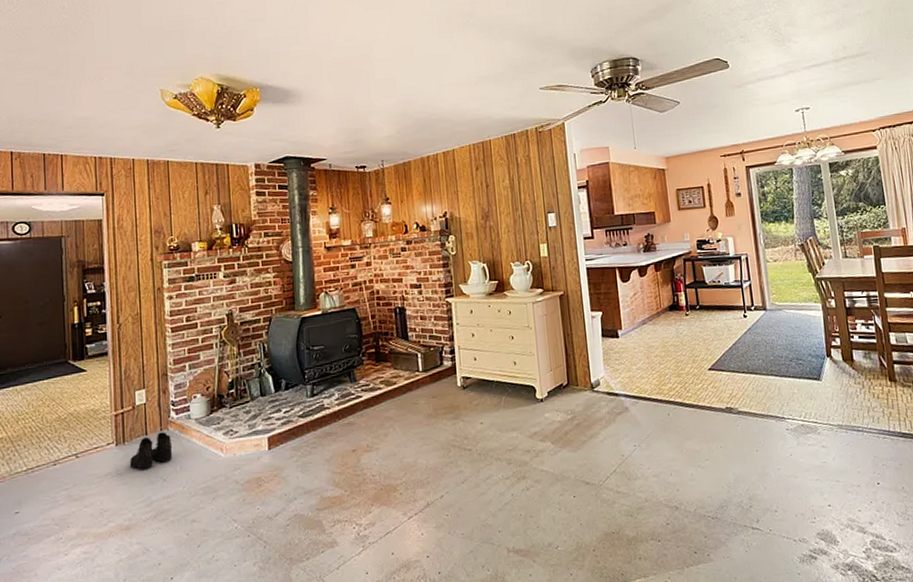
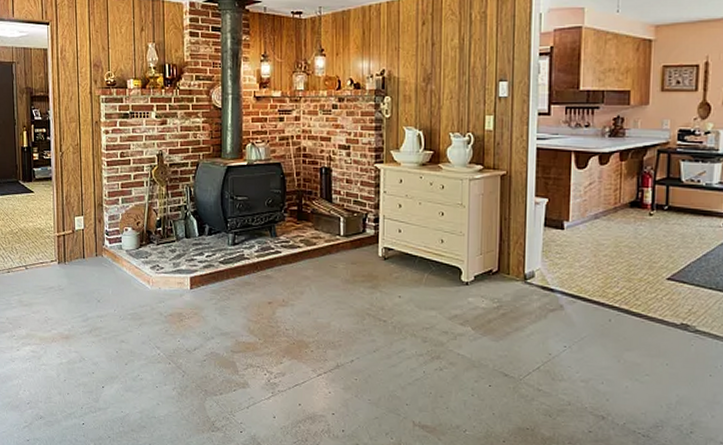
boots: present [129,432,173,470] -> none [69,257,106,289]

